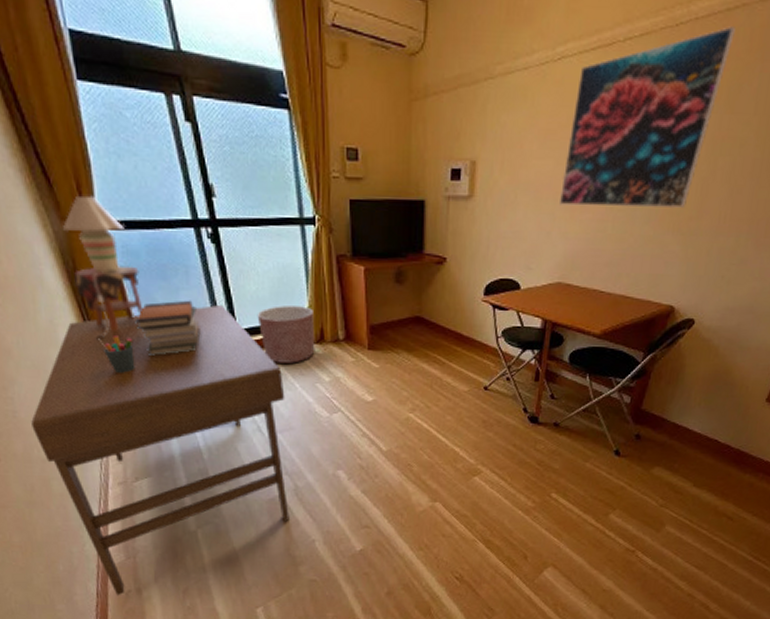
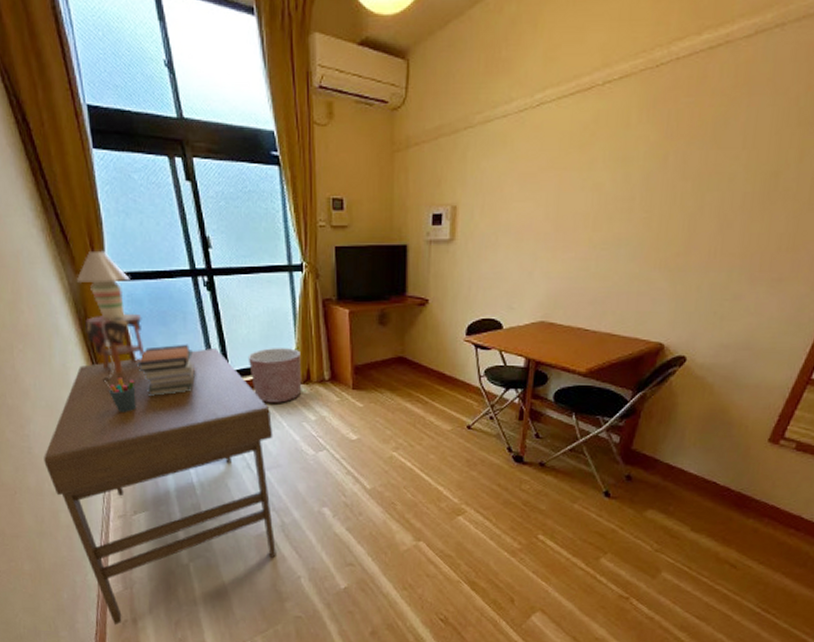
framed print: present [560,26,735,208] -> none [541,64,719,246]

